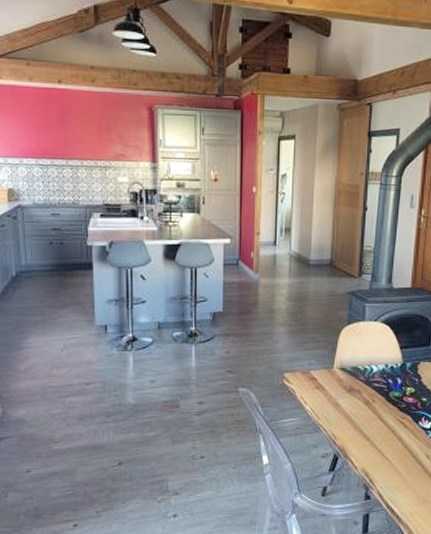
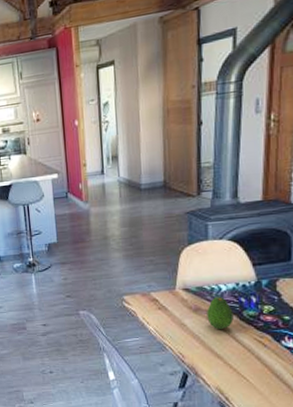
fruit: none [359,377,382,410] -> present [207,296,234,329]

